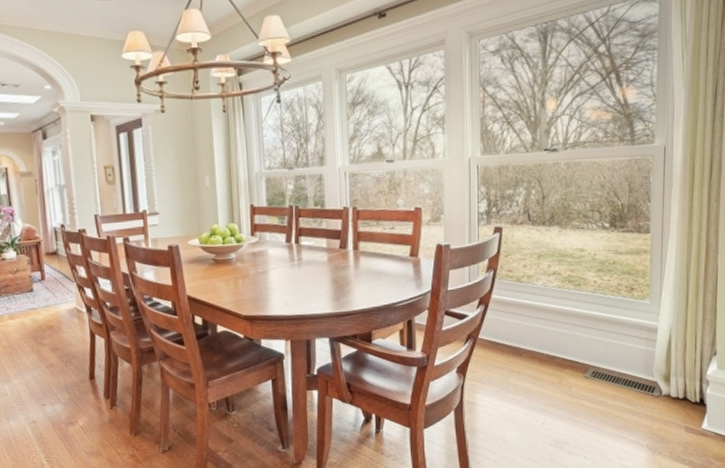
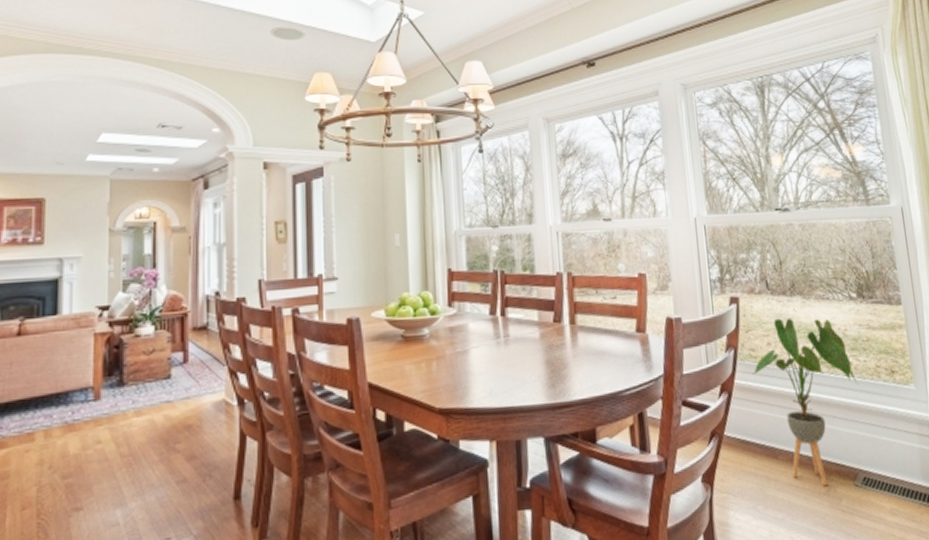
house plant: none [508,244,599,378] -> present [752,317,858,487]

